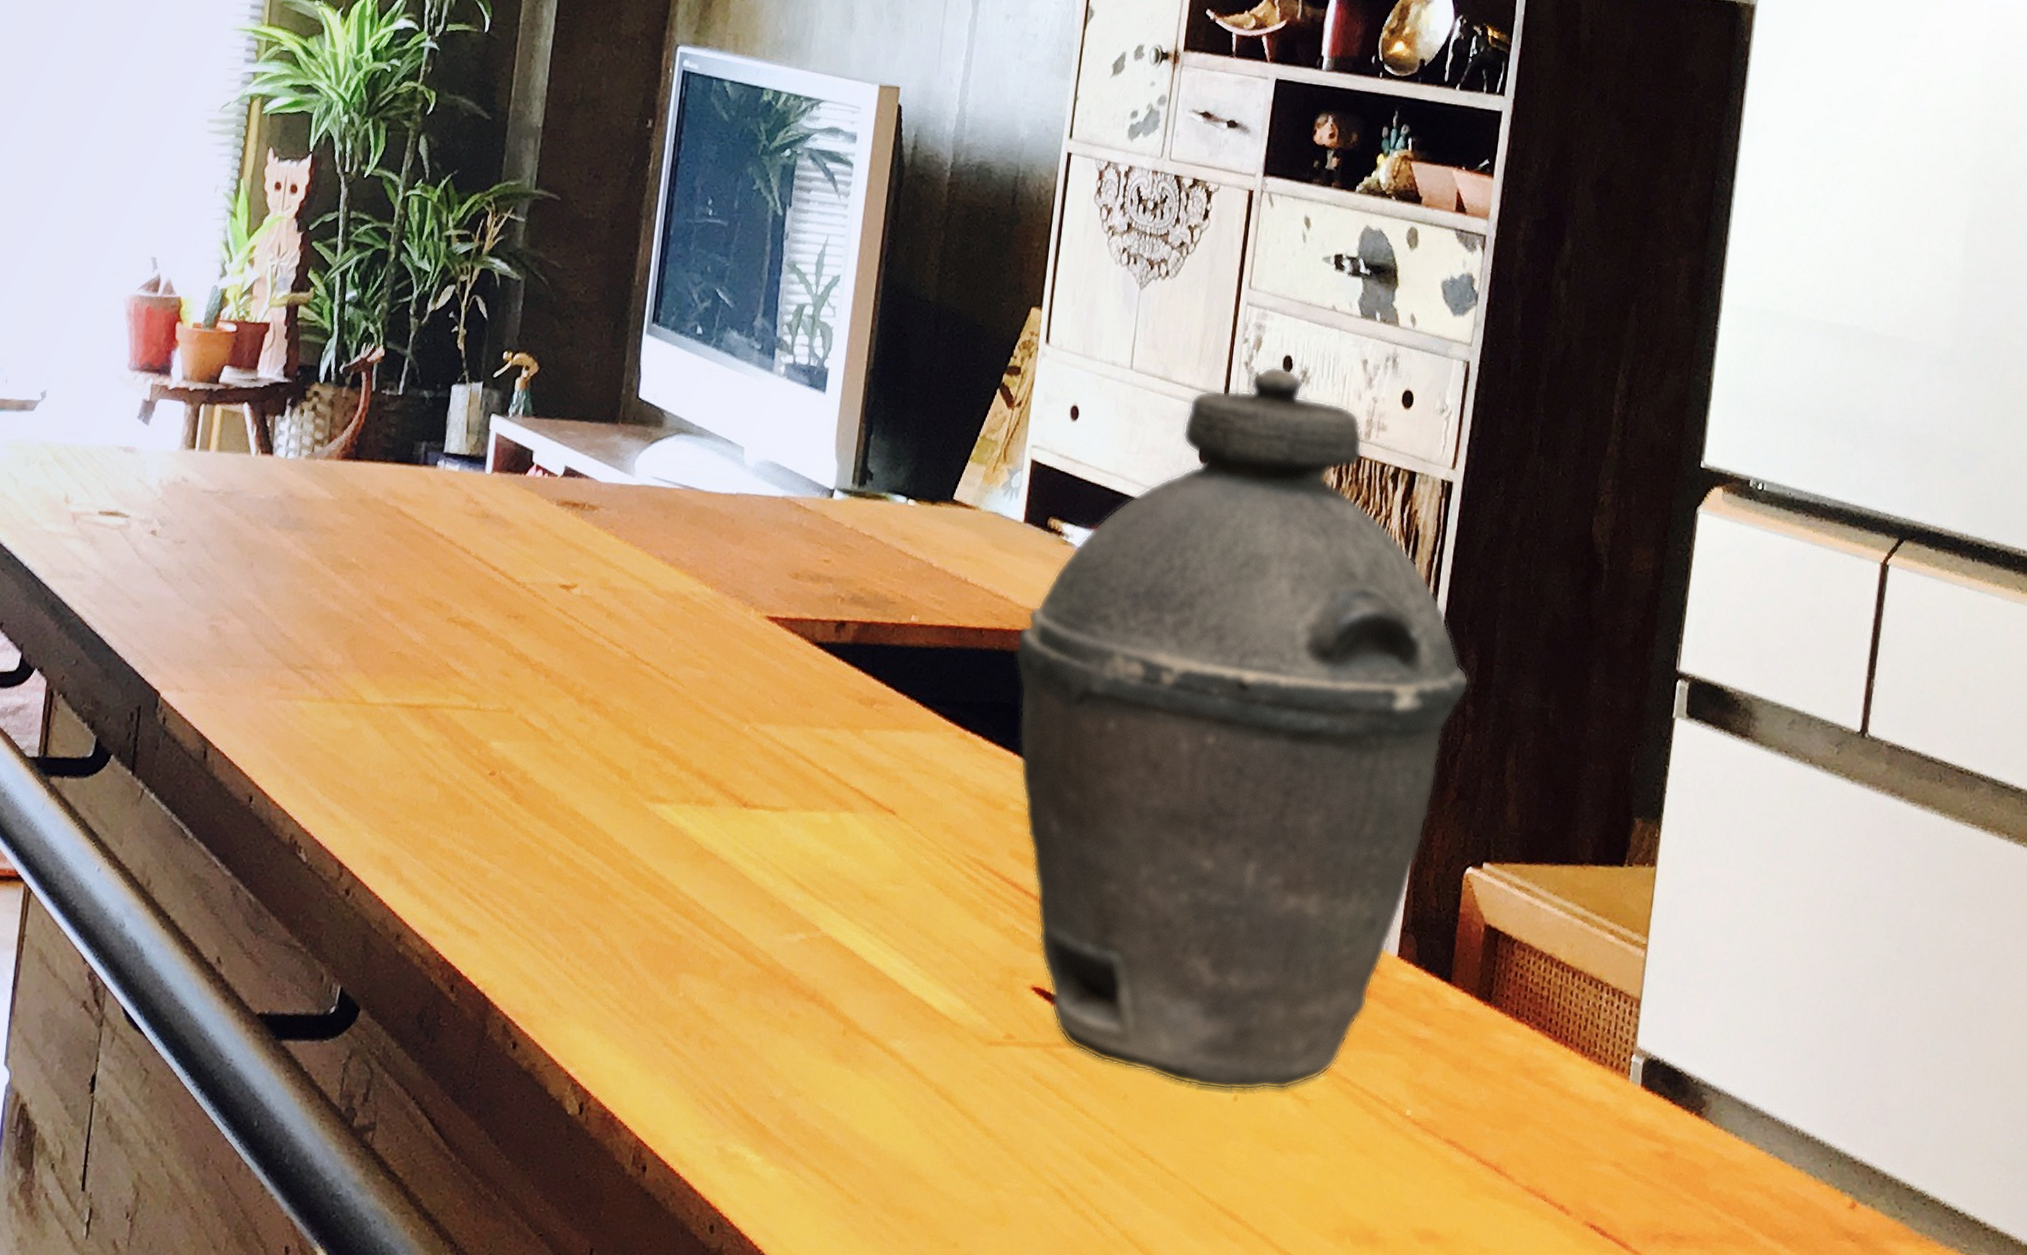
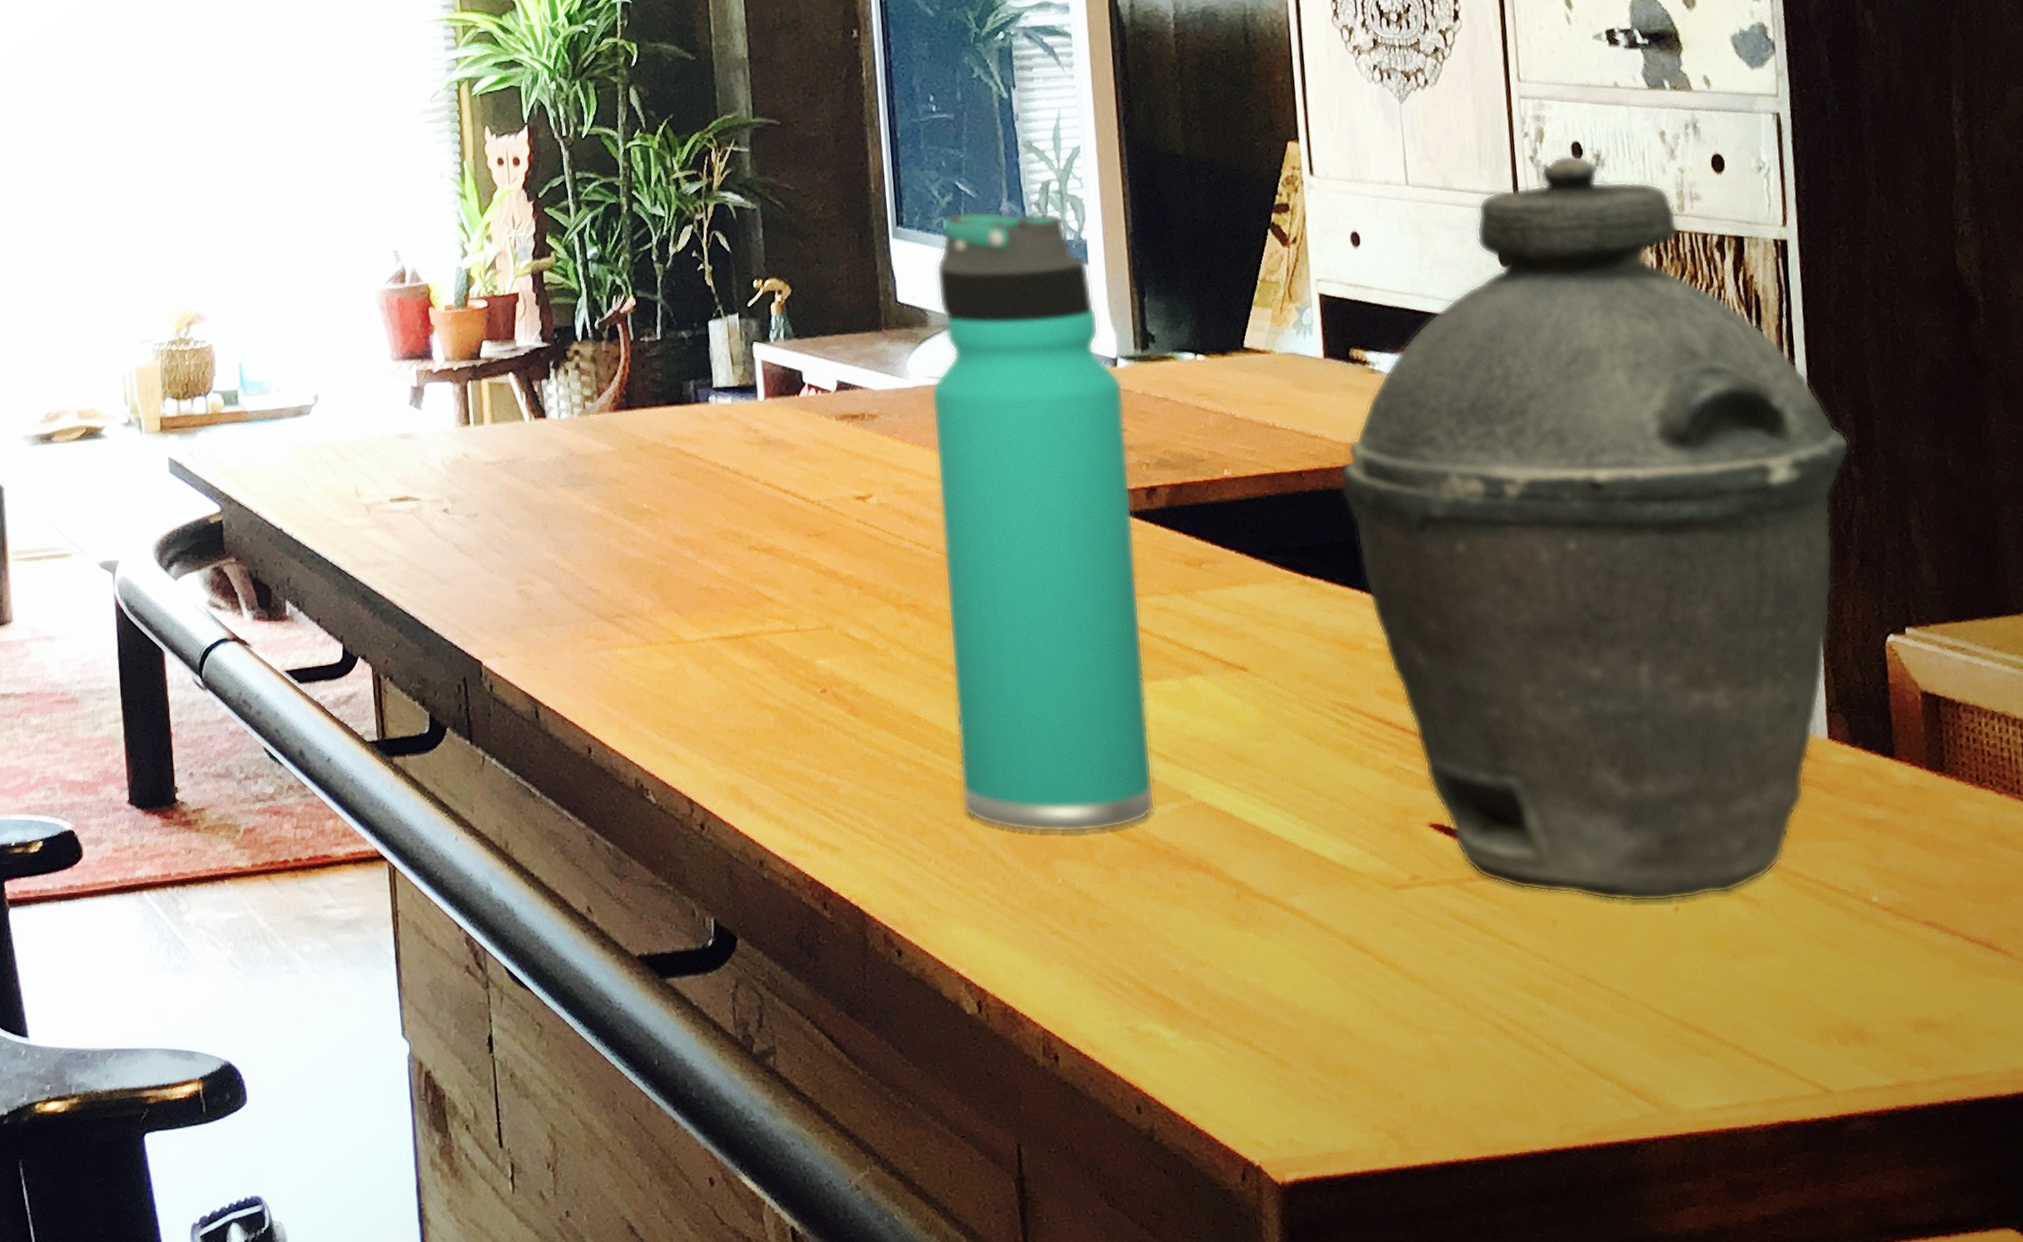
thermos bottle: none [603,319,835,951] -> present [931,211,1155,833]

